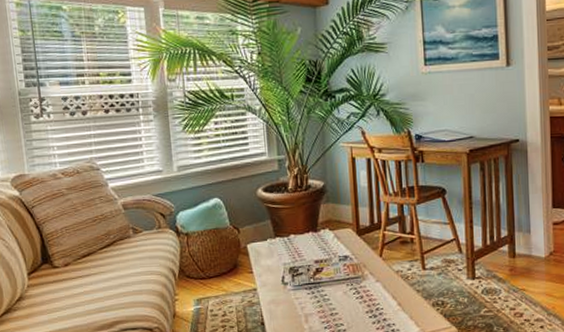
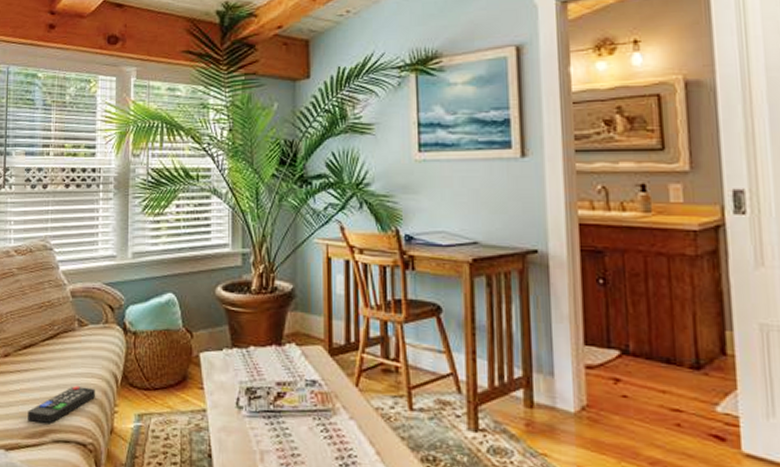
remote control: none [94,282,156,317] -> present [28,385,95,423]

